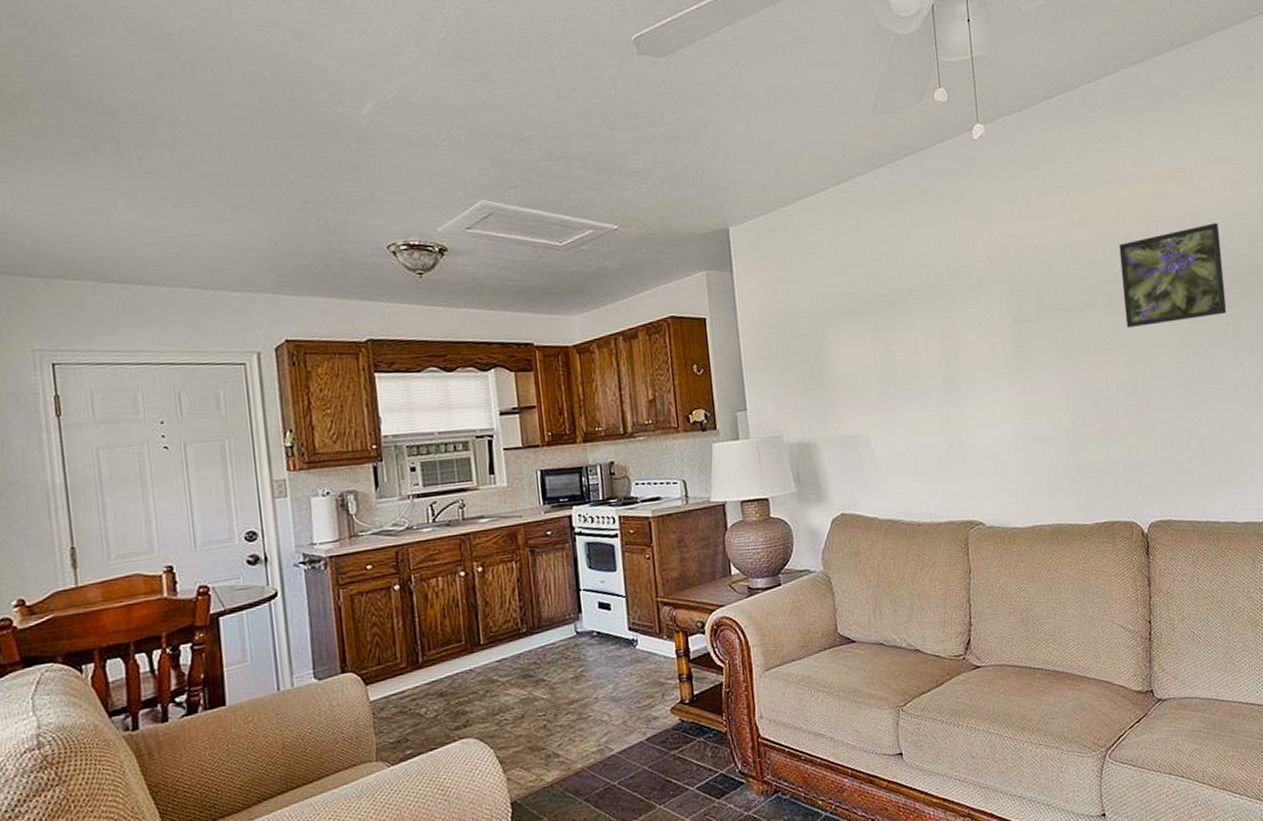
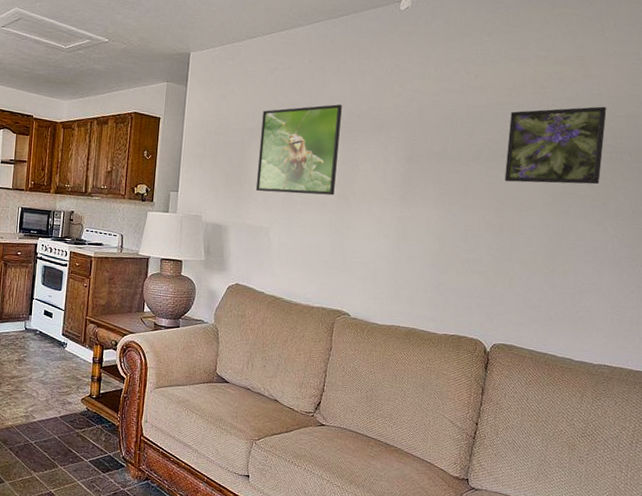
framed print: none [833,266,939,391] -> present [255,104,342,196]

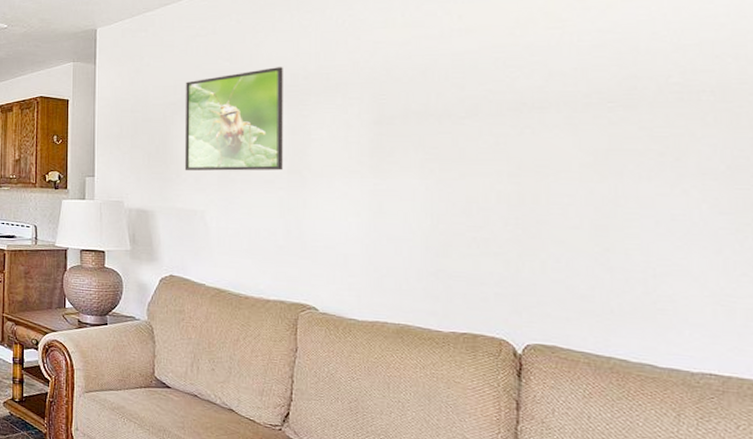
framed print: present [504,106,607,185] -> none [516,35,667,141]

